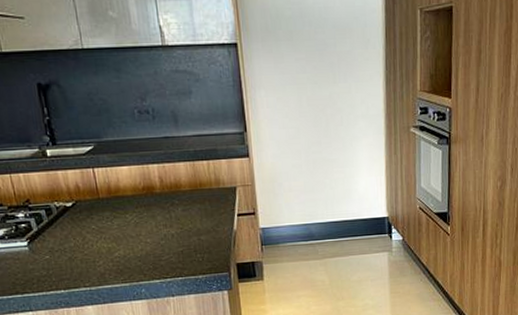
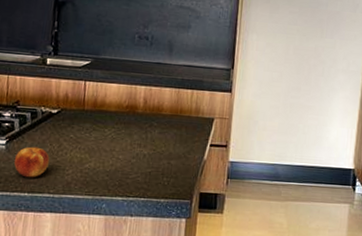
fruit: none [40,243,78,275] -> present [13,146,50,178]

